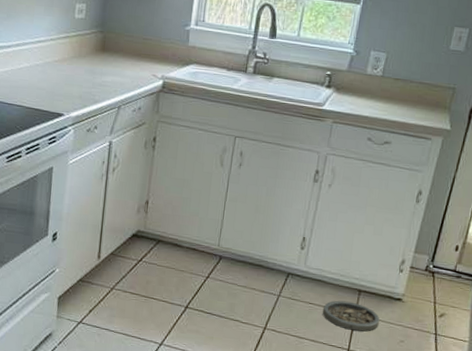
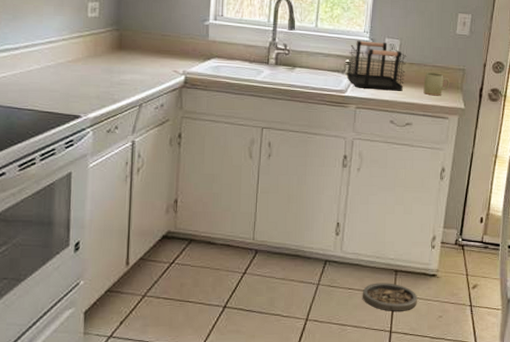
dish rack: none [326,52,392,108] -> present [347,40,407,91]
mug: none [407,89,438,115] -> present [423,72,450,96]

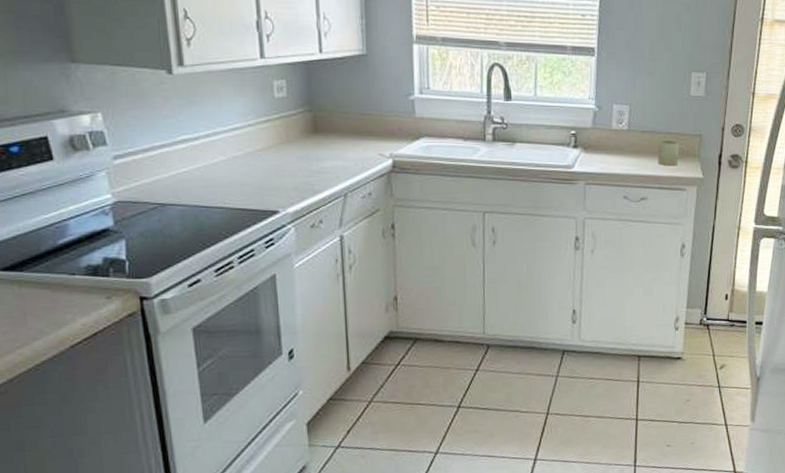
dish rack: present [347,40,407,91] -> none [573,108,638,163]
pet bowl: present [363,283,417,311] -> none [605,369,663,399]

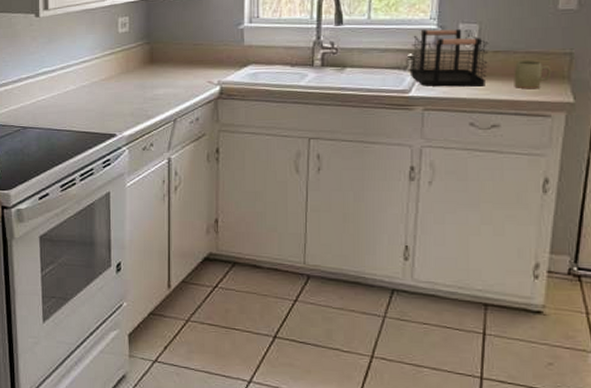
dish rack: none [573,108,638,163] -> present [411,29,489,87]

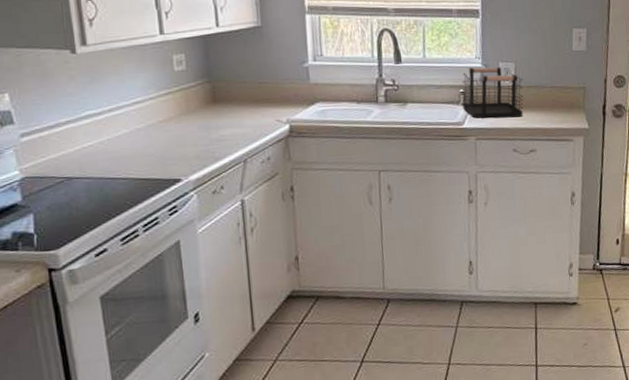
mug: present [514,60,552,89] -> none [543,94,572,118]

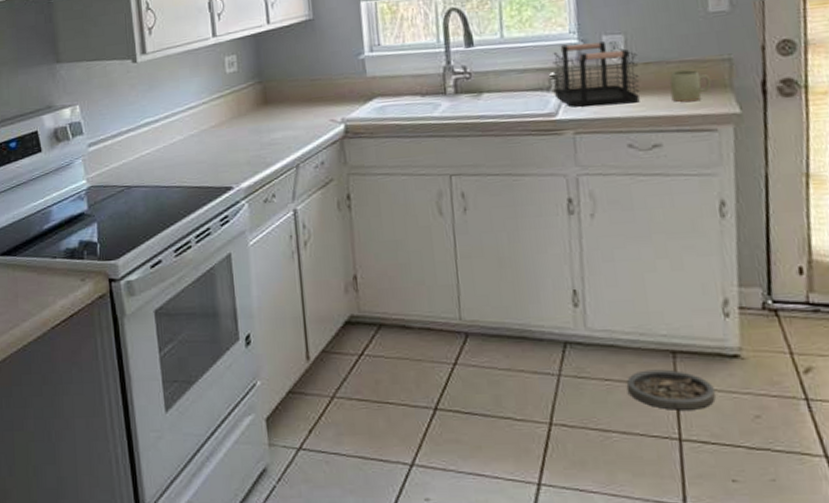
pet bowl: none [504,316,560,345] -> present [627,369,716,410]
mug: none [543,94,572,118] -> present [669,70,712,102]

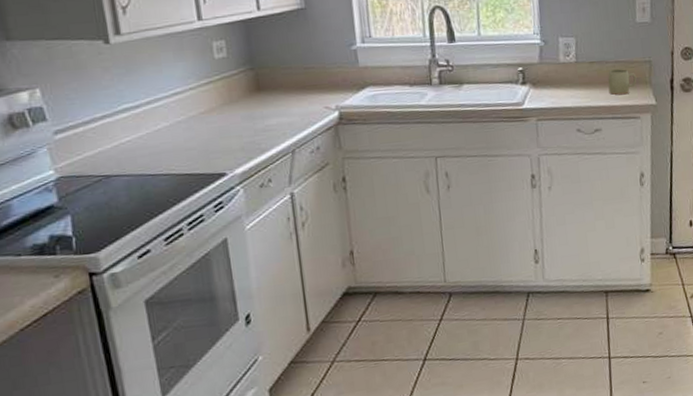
dish rack: present [552,41,640,107] -> none [520,43,586,98]
pet bowl: present [627,369,716,410] -> none [573,305,634,336]

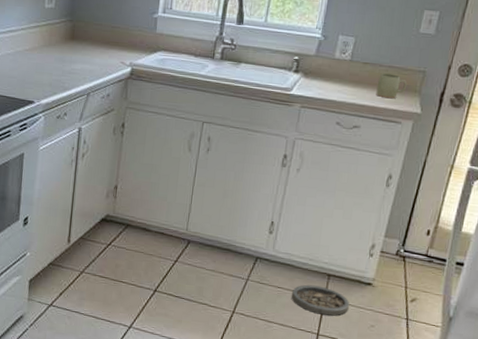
pet bowl: none [573,305,634,336] -> present [292,284,349,316]

